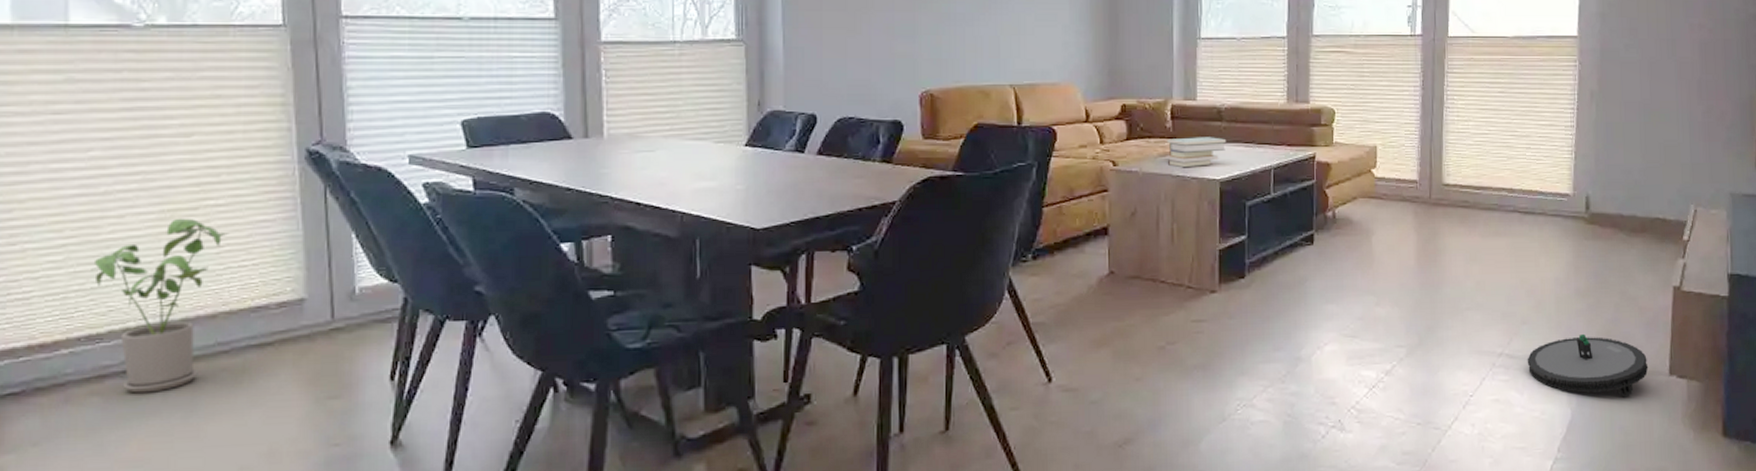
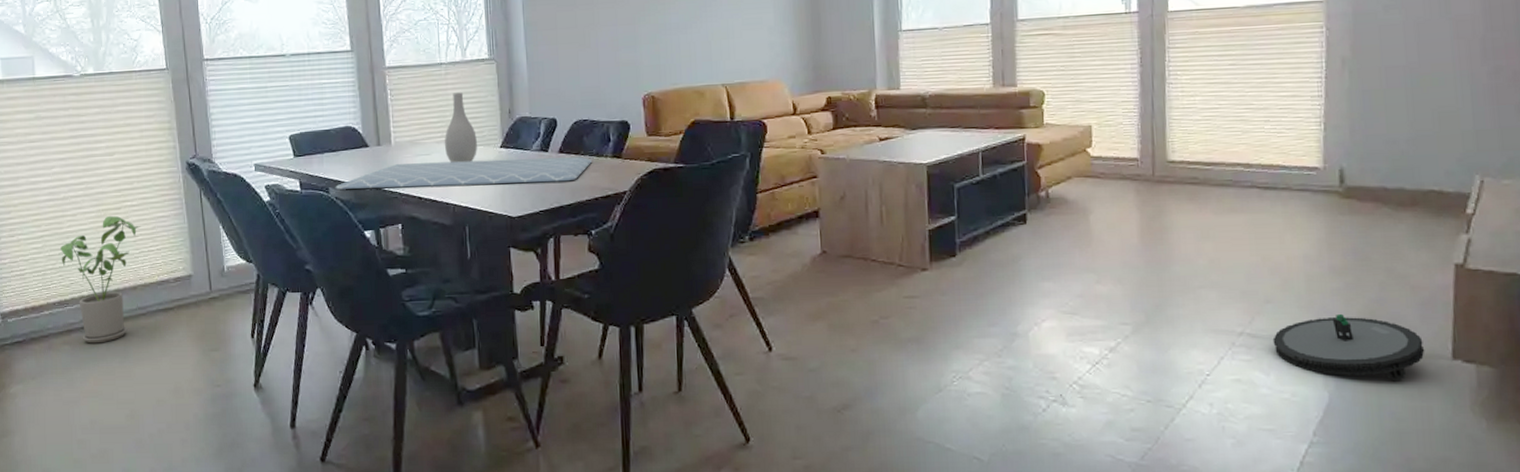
placemat: none [523,159,858,192] -> present [335,157,593,191]
vase: none [673,78,716,162] -> present [444,92,477,163]
books: present [1166,137,1227,168] -> none [872,123,932,154]

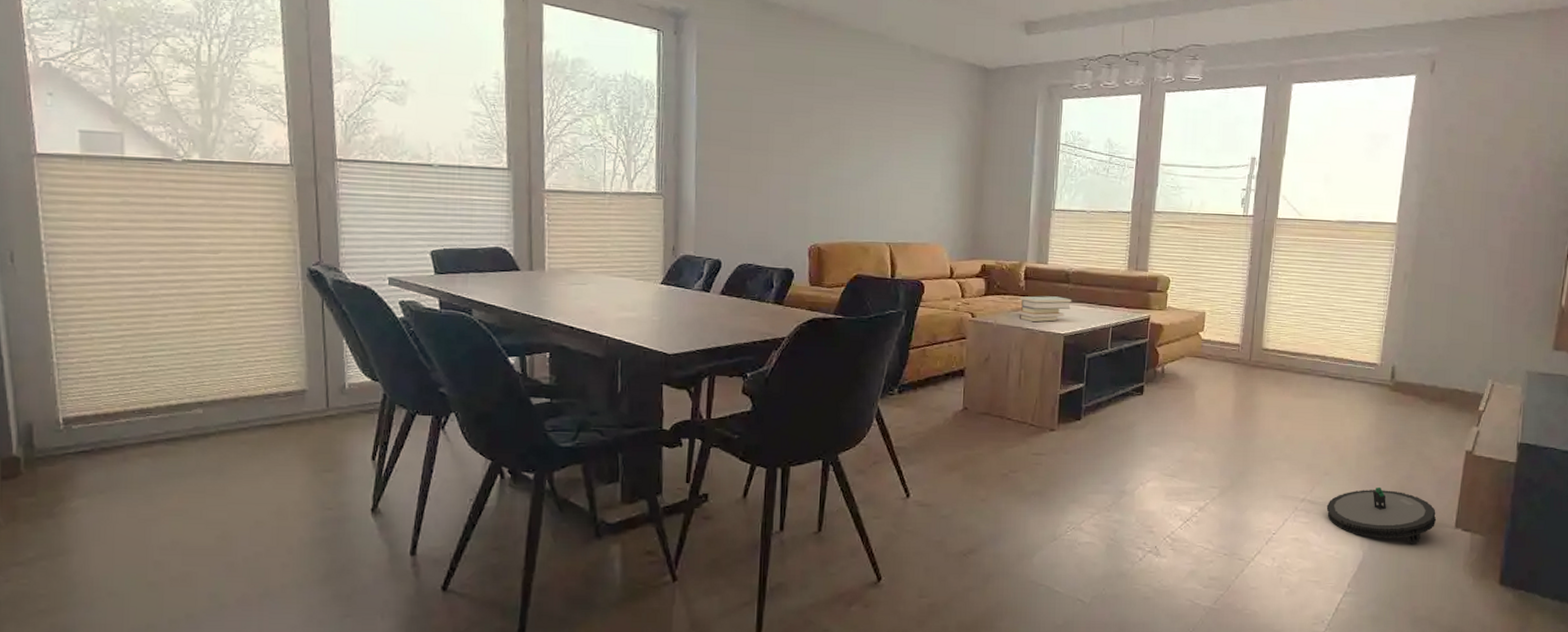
house plant: present [60,215,141,344] -> none [145,319,248,458]
placemat: present [335,157,593,191] -> none [479,291,754,324]
vase: present [444,92,477,163] -> none [602,224,637,296]
books: none [872,123,932,154] -> present [1019,296,1072,323]

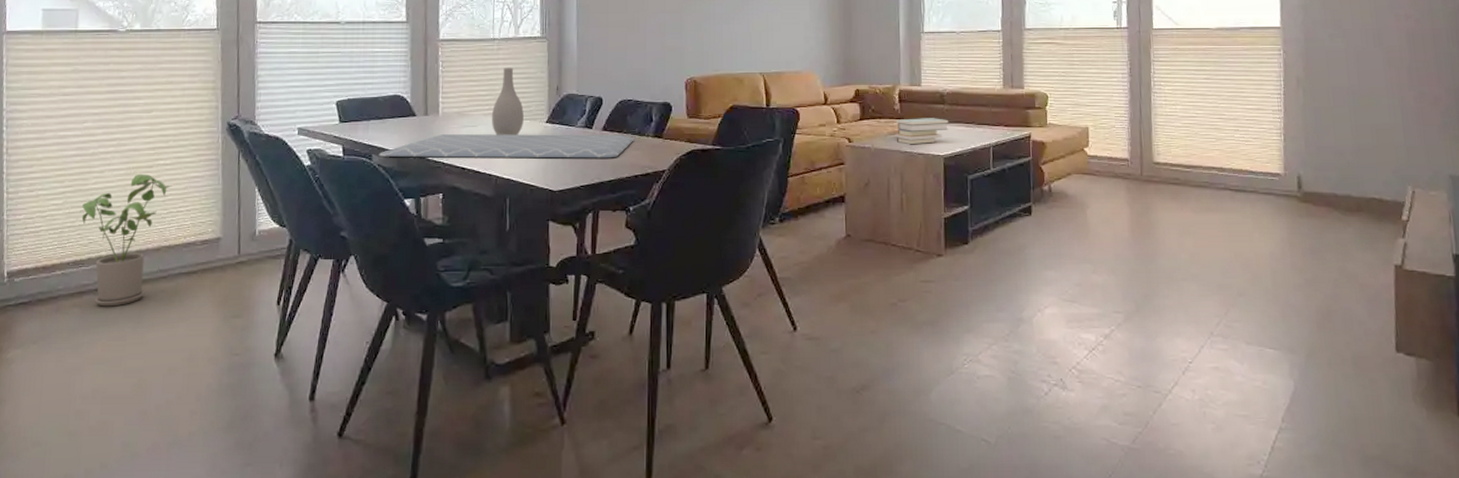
house plant: none [145,319,248,458] -> present [81,173,172,307]
placemat: none [479,291,754,324] -> present [378,134,635,159]
vase: none [602,224,637,296] -> present [491,68,524,135]
robot vacuum: present [1326,486,1437,545] -> none [1245,307,1373,372]

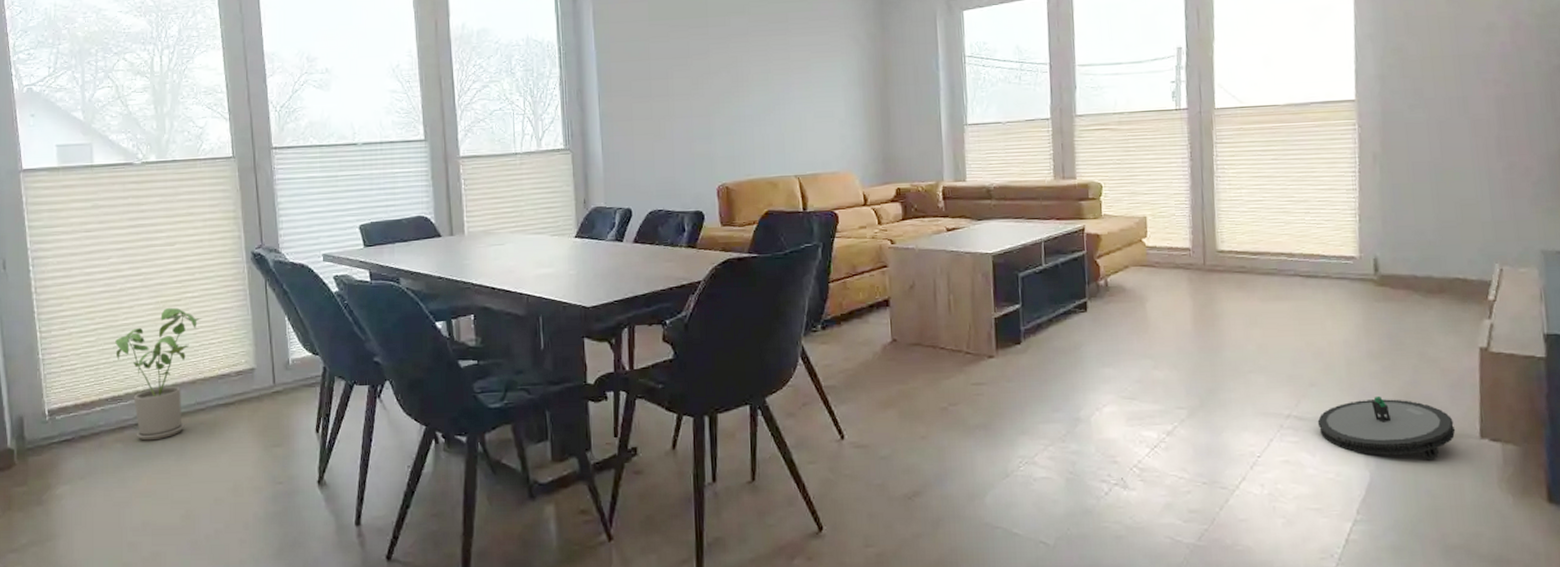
placemat: present [378,134,635,159] -> none [406,247,667,281]
vase: present [491,68,524,135] -> none [518,182,552,253]
books: present [895,118,949,145] -> none [940,214,997,244]
robot vacuum: none [1245,307,1373,372] -> present [1317,395,1456,461]

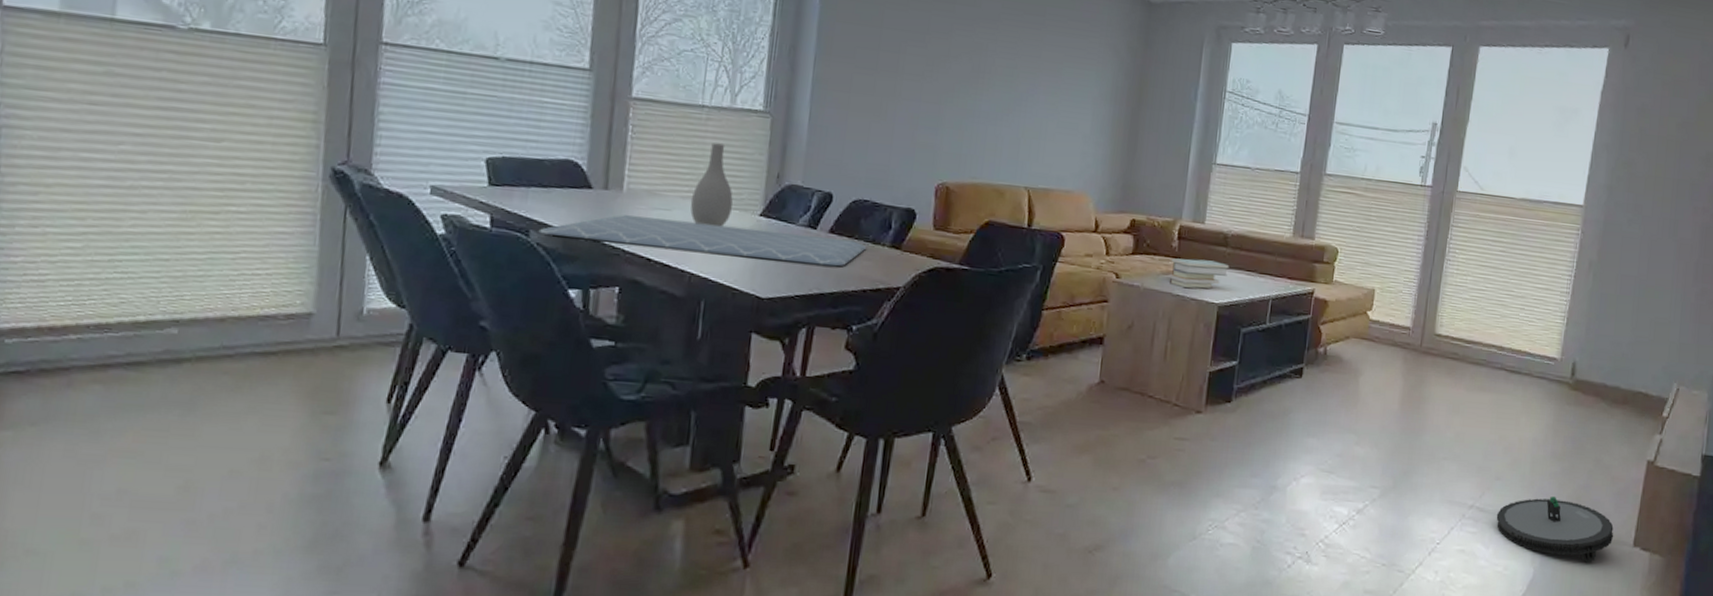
house plant: present [115,307,202,441] -> none [110,220,247,387]
placemat: none [406,247,667,281] -> present [538,215,867,267]
vase: none [518,182,552,253] -> present [690,143,733,227]
books: none [940,214,997,244] -> present [1170,258,1230,290]

